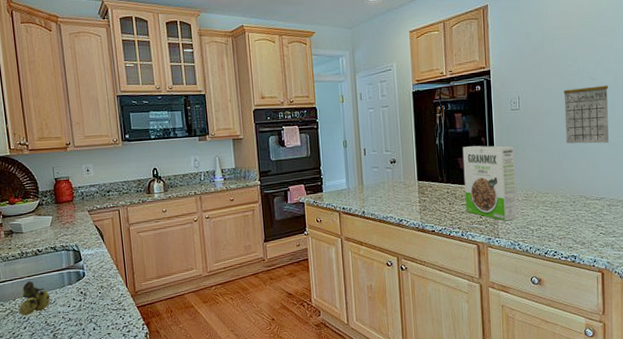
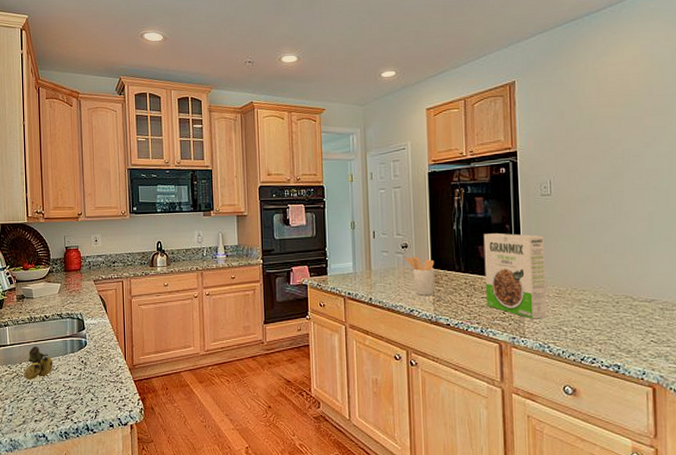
utensil holder: none [393,170,421,206] -> present [405,256,435,296]
calendar: present [564,77,609,144] -> none [604,161,661,237]

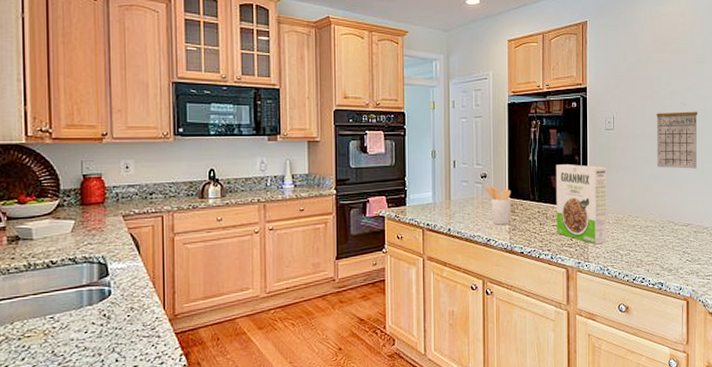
banana: present [24,346,54,380] -> none [17,299,62,343]
calendar: none [604,161,661,237] -> present [656,102,697,169]

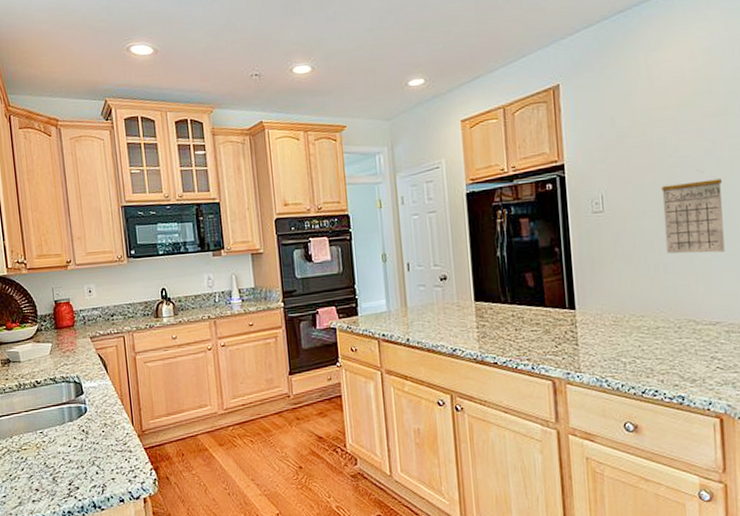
utensil holder: present [484,186,512,225] -> none [444,288,479,333]
cereal box: present [556,164,607,245] -> none [530,257,604,352]

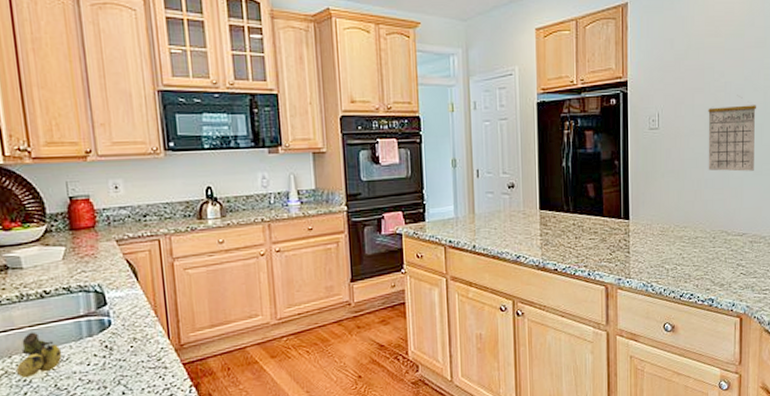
banana: none [16,416,50,455] -> present [16,332,63,377]

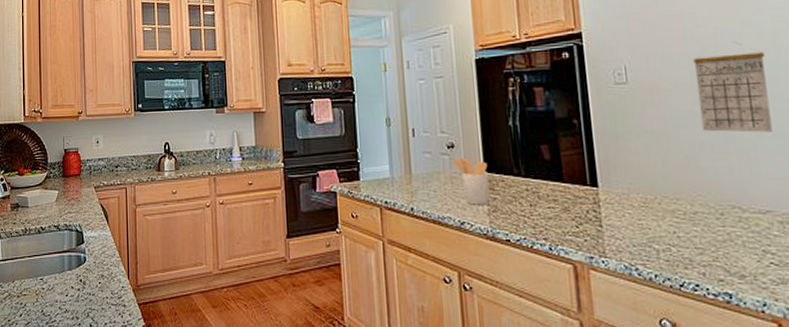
banana: present [16,332,63,377] -> none [17,262,49,301]
utensil holder: none [511,196,543,240] -> present [451,157,490,205]

